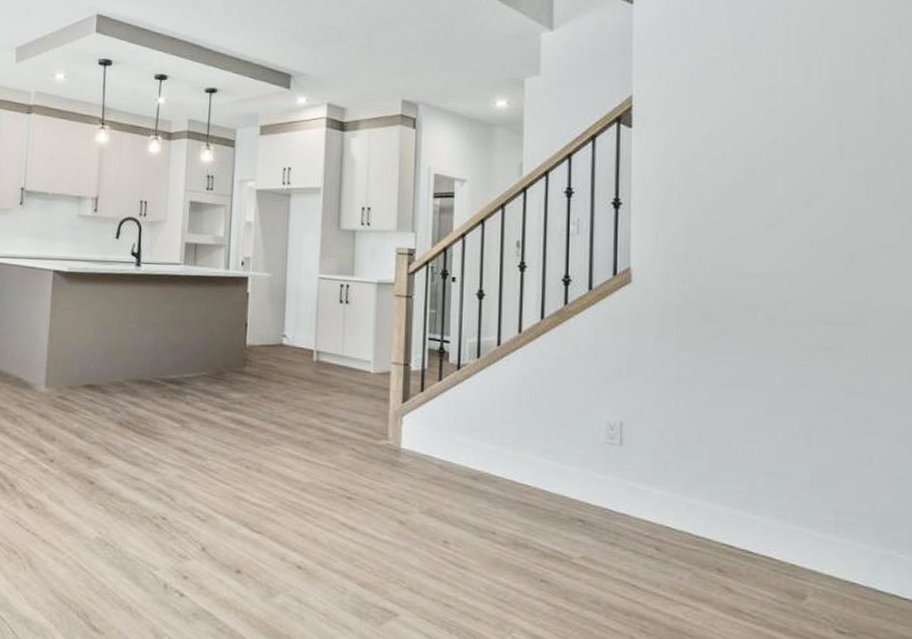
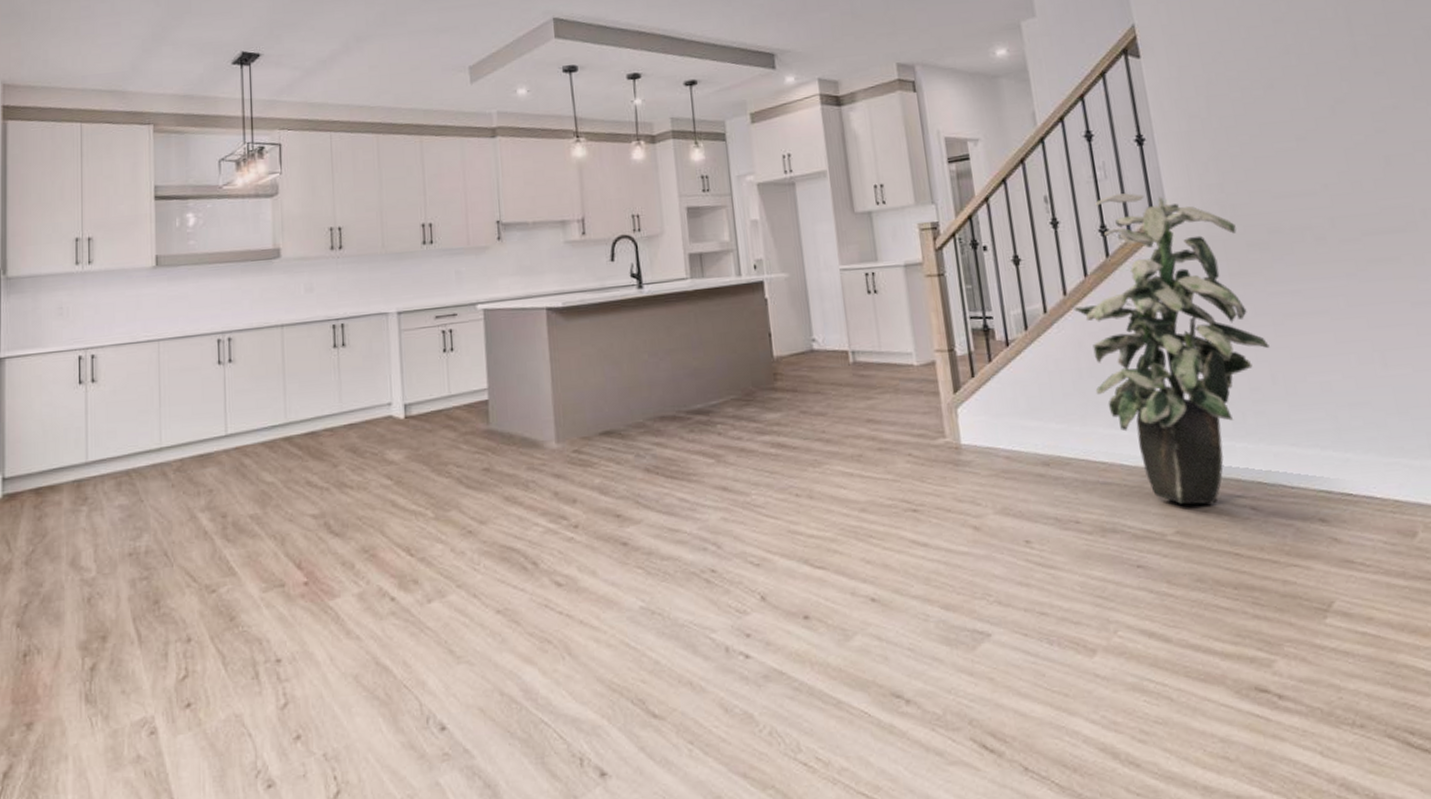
indoor plant: none [525,249,702,539] -> present [1073,193,1270,505]

